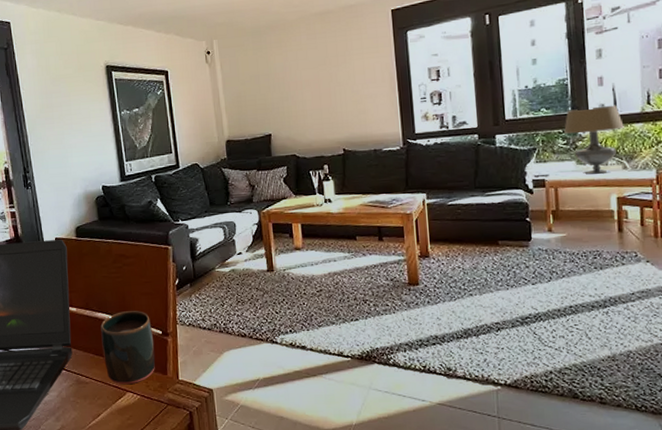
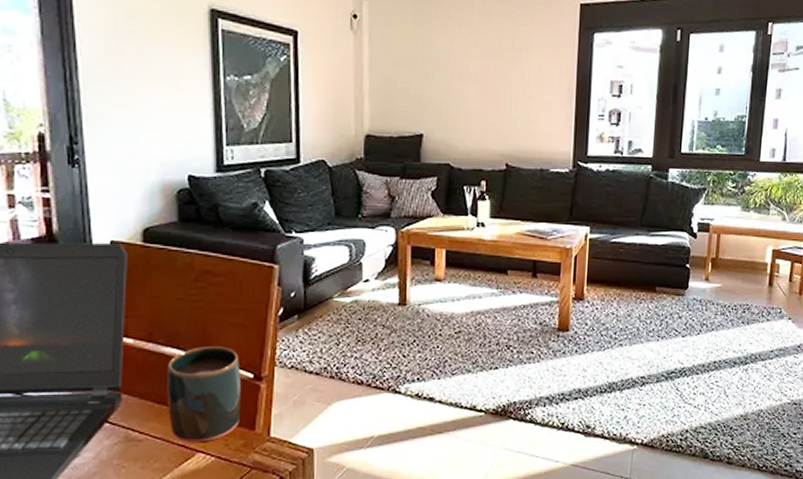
table lamp: present [564,105,624,174] -> none [735,150,790,223]

